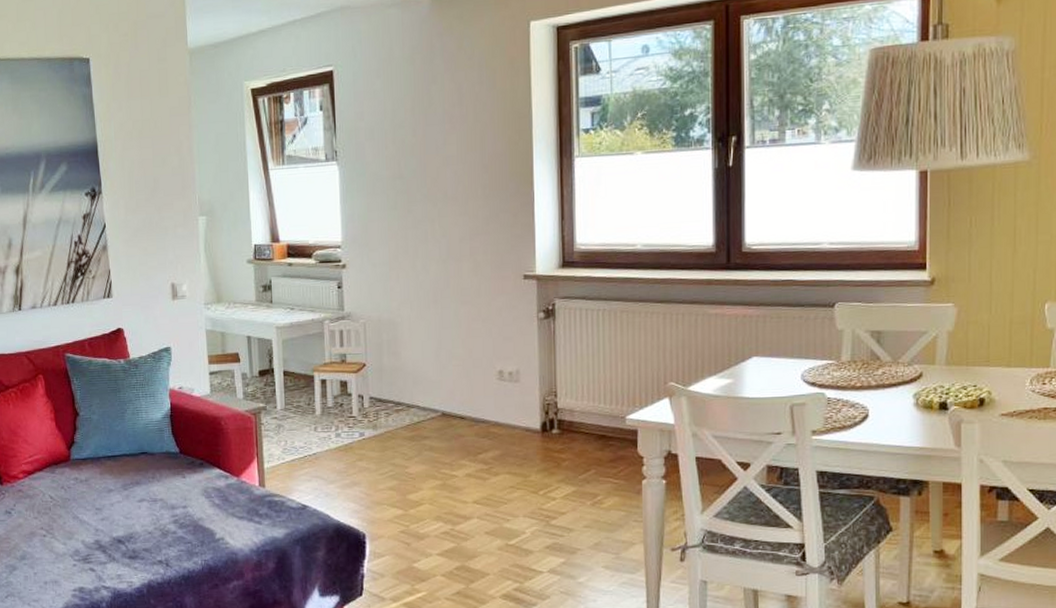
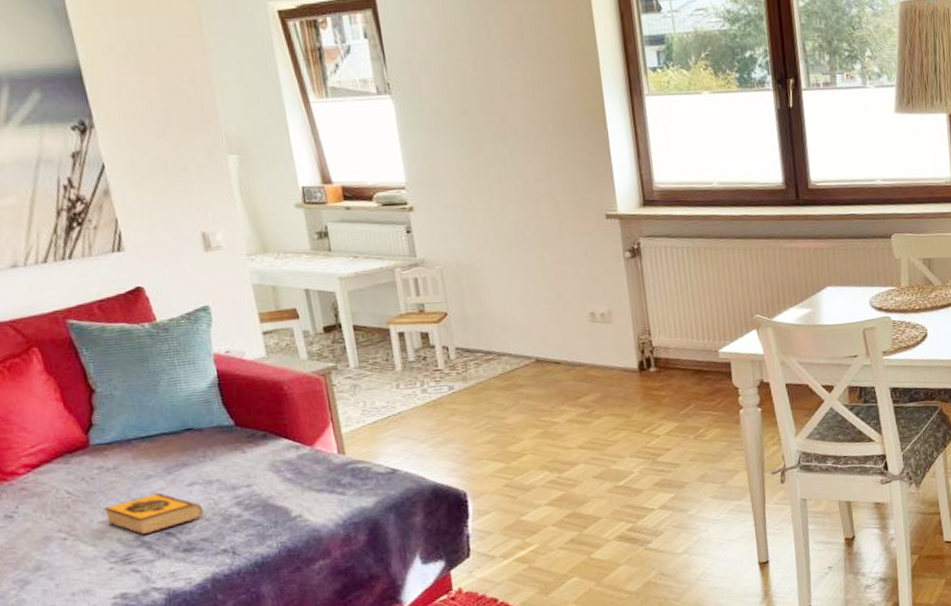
hardback book: none [74,505,147,540] -> present [103,492,203,536]

